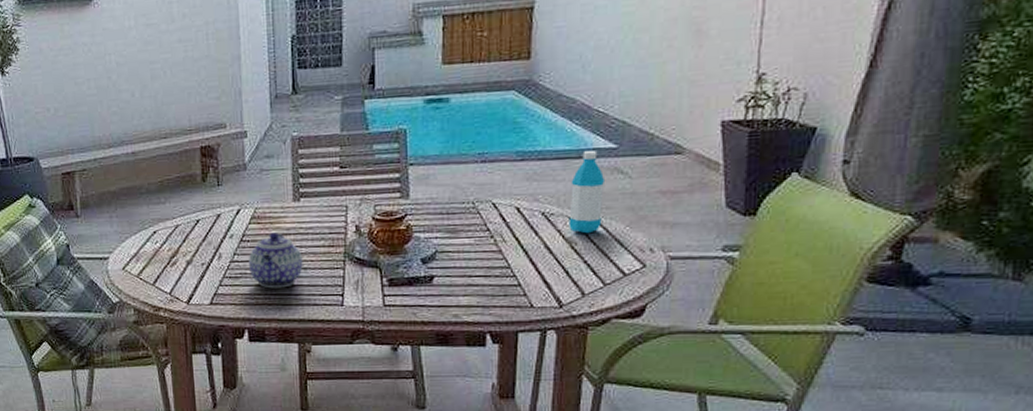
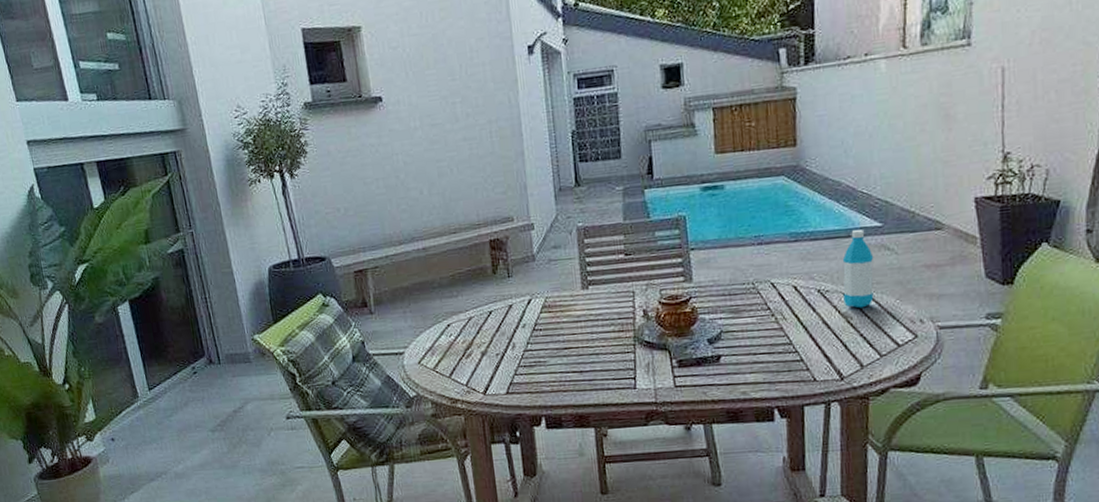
teapot: present [249,231,303,288] -> none [542,319,595,375]

